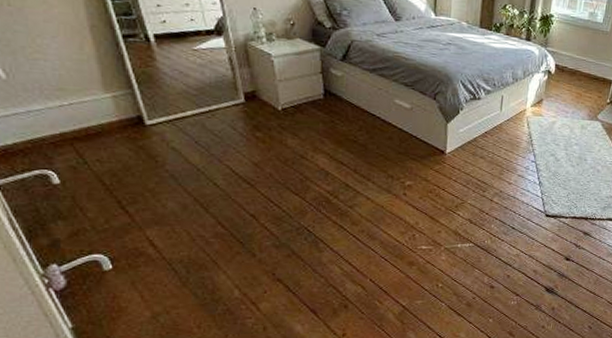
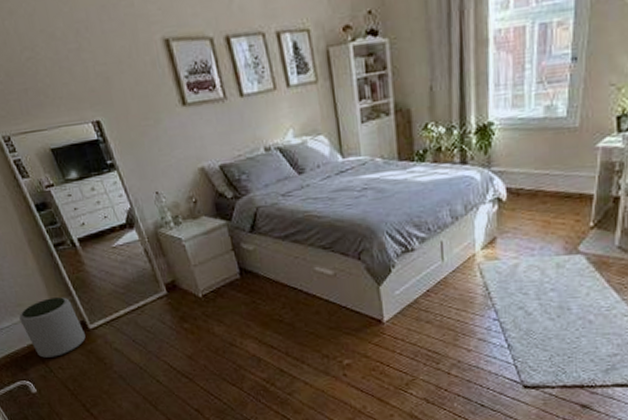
plant pot: none [57,87,139,149] -> present [18,297,86,358]

